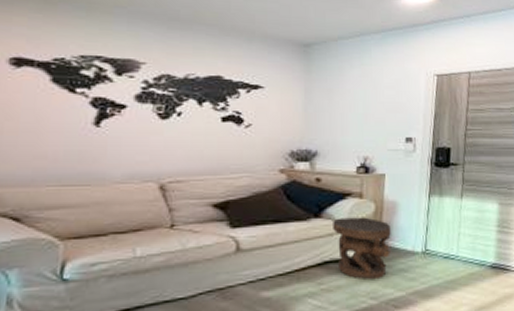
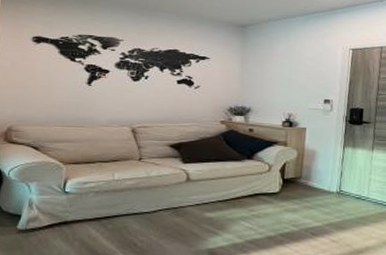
side table: present [333,217,391,281] -> none [262,160,310,212]

